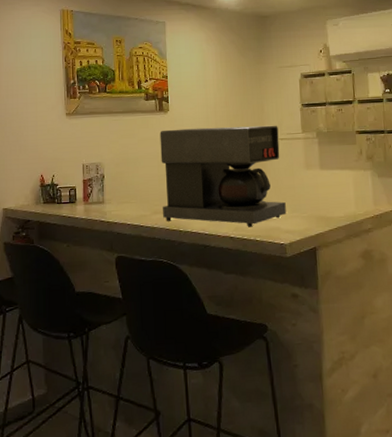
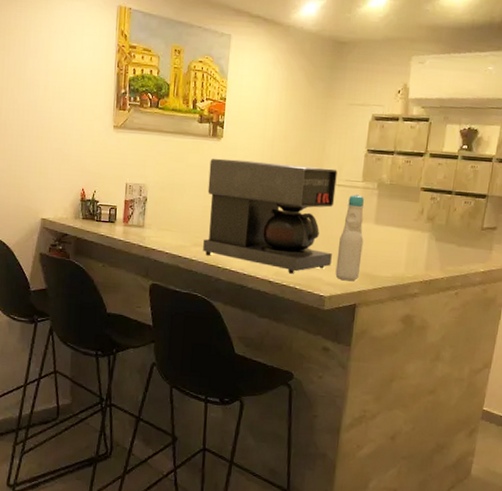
bottle: none [290,144,314,227] -> present [335,193,365,281]

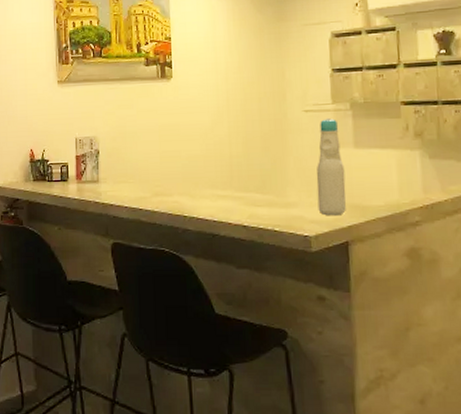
coffee maker: present [203,158,338,274] -> none [161,94,312,215]

